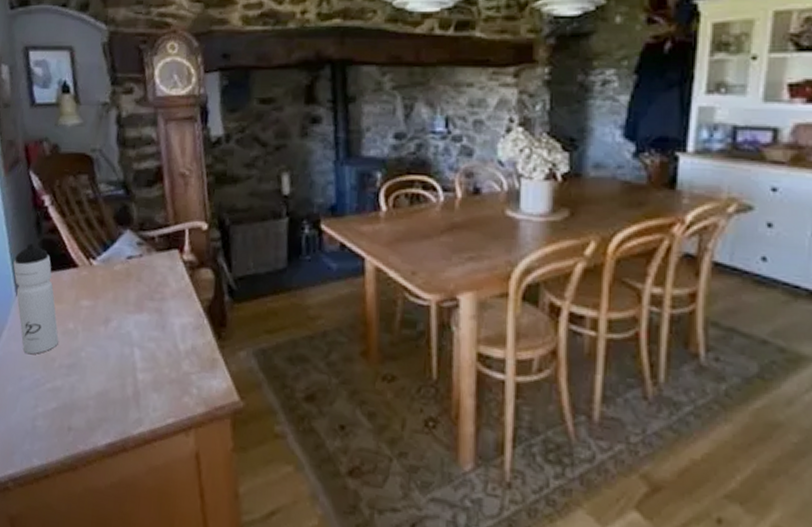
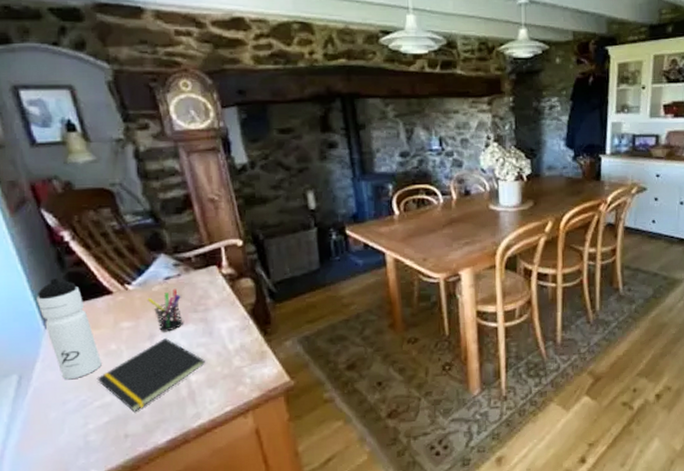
notepad: none [52,325,154,403] -> present [97,338,205,411]
pen holder: none [108,270,140,318] -> present [147,288,183,332]

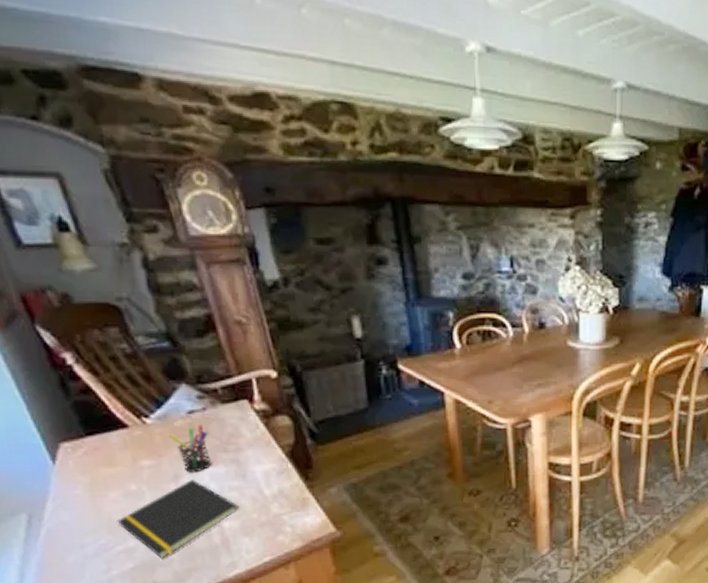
water bottle: present [36,278,102,380] -> none [40,407,122,522]

